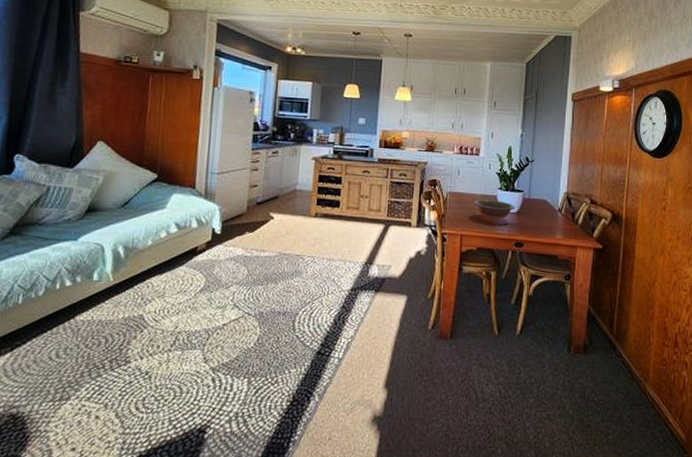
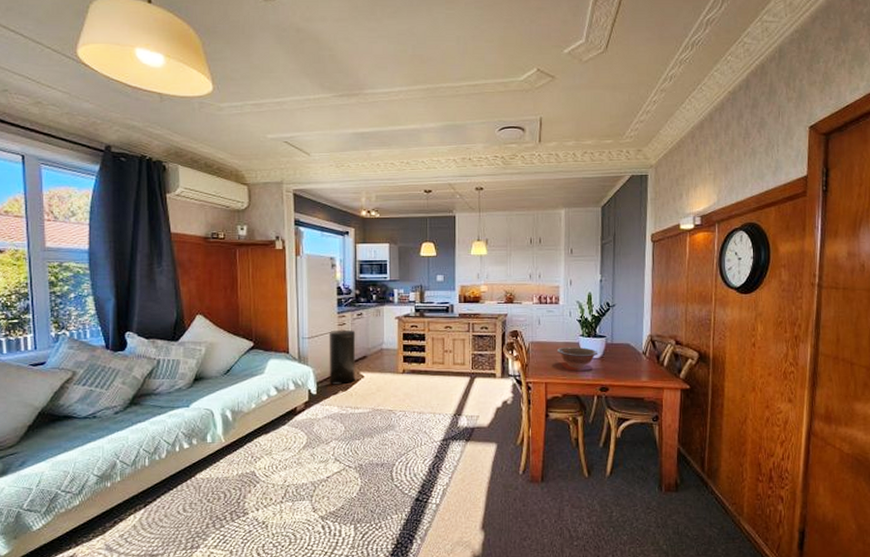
pedal bin: none [235,167,269,225] -> present [329,329,356,385]

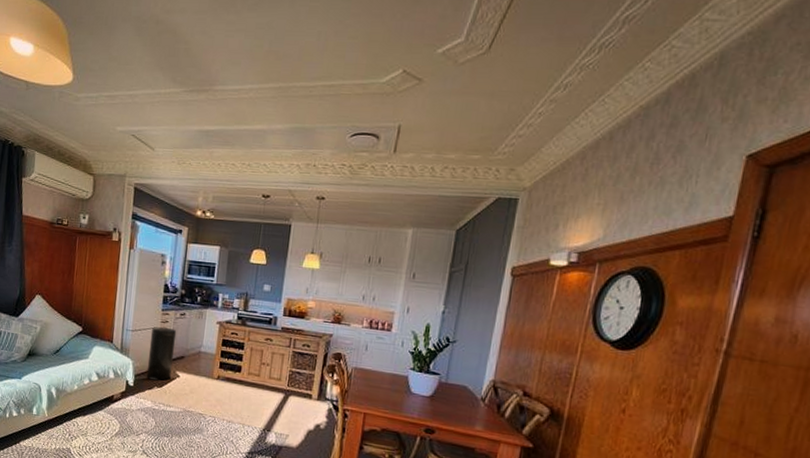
bowl: present [556,346,599,368] -> none [381,378,429,405]

